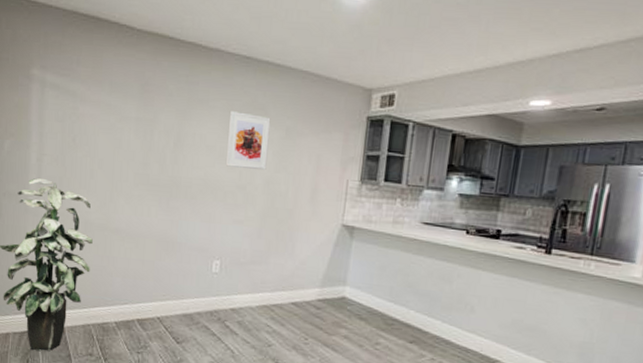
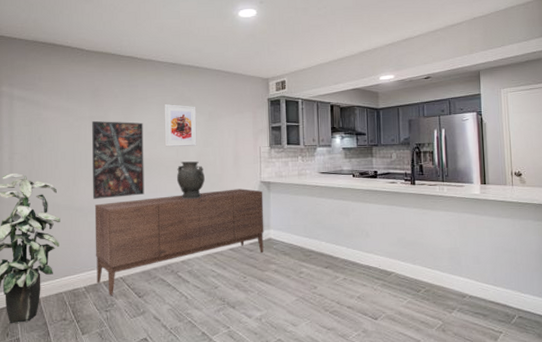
sideboard: none [129,227,344,337] -> present [94,188,264,296]
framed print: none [132,123,201,224] -> present [92,120,145,199]
decorative urn: none [235,187,272,237] -> present [176,161,205,200]

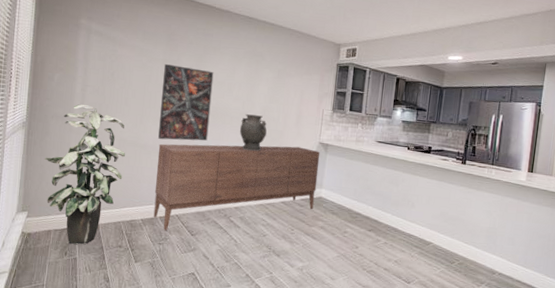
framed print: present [165,104,197,147] -> none [233,57,267,102]

